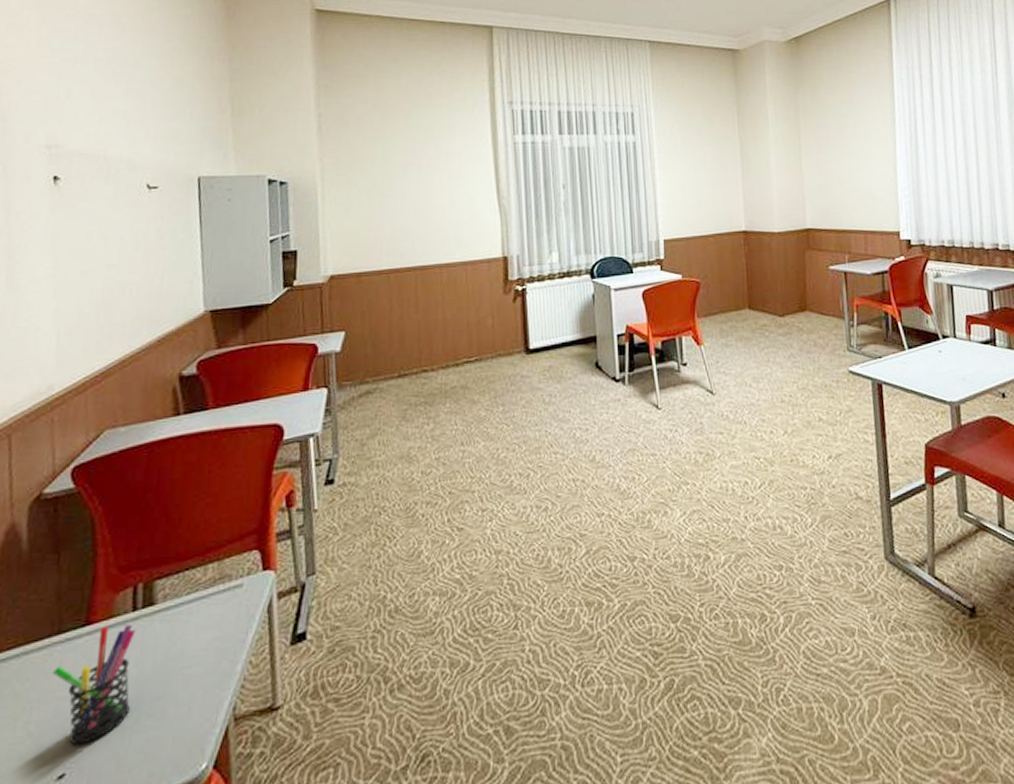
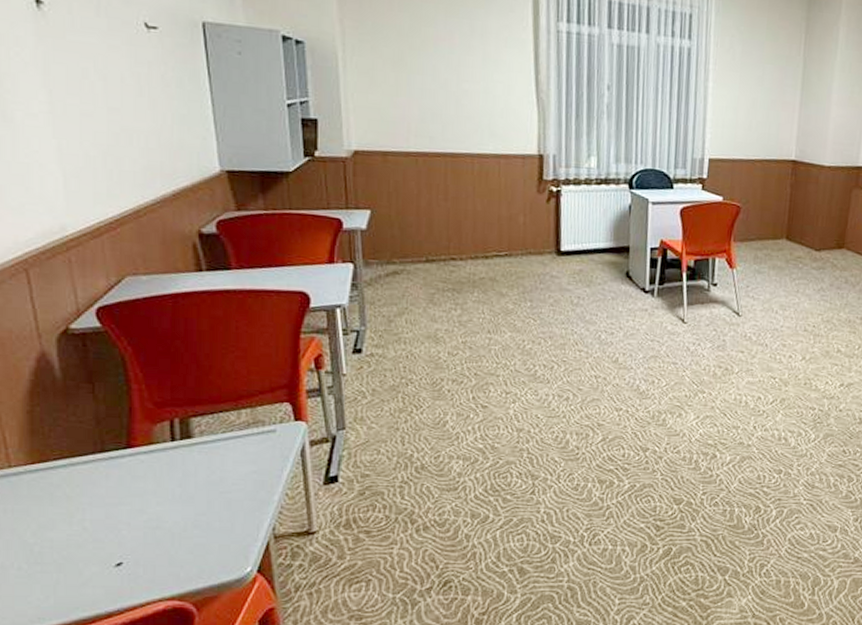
pen holder: present [52,624,136,746] -> none [100,450,177,542]

